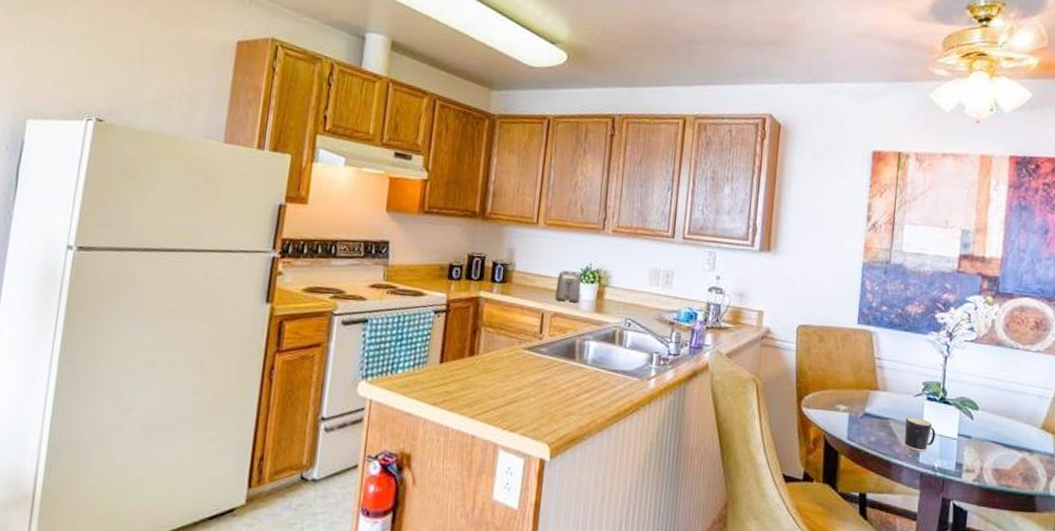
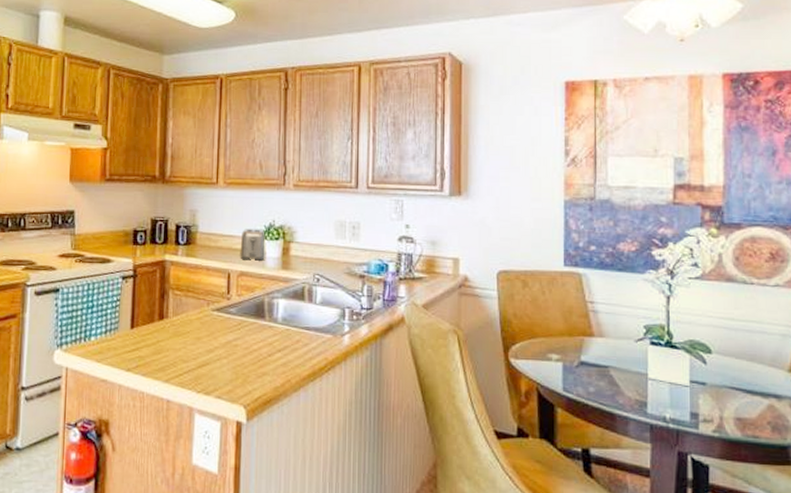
mug: present [904,416,936,452] -> none [627,364,664,402]

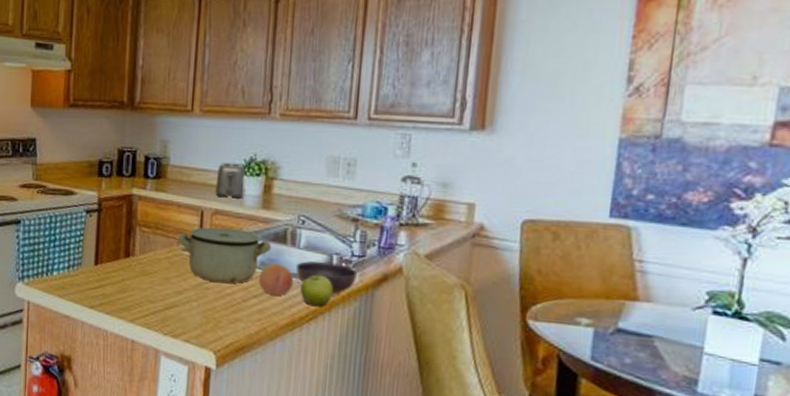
cooking pot: none [208,287,292,340] -> present [178,227,272,283]
fruit: none [281,318,312,348] -> present [258,263,293,296]
bowl: none [313,315,368,345] -> present [295,261,358,295]
fruit: none [318,327,347,358] -> present [300,275,333,308]

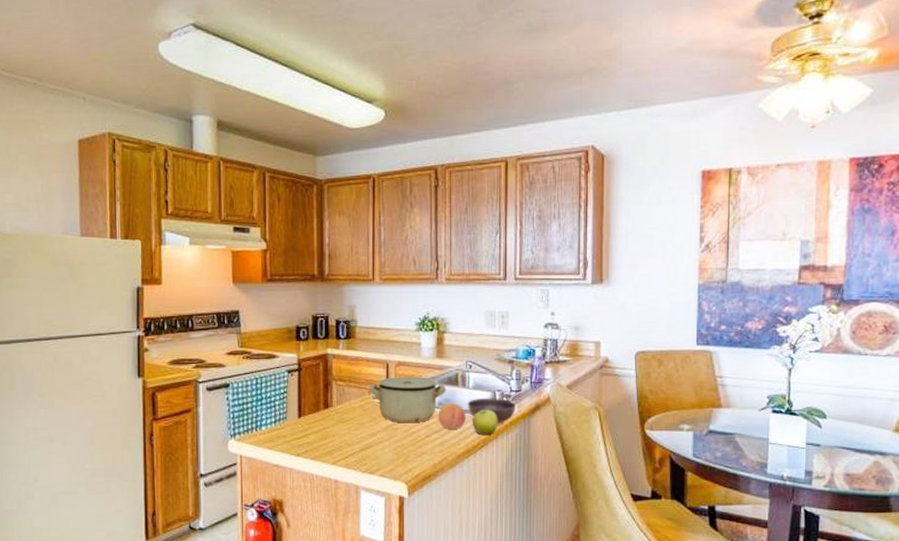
toaster: present [215,162,245,199] -> none [397,321,421,351]

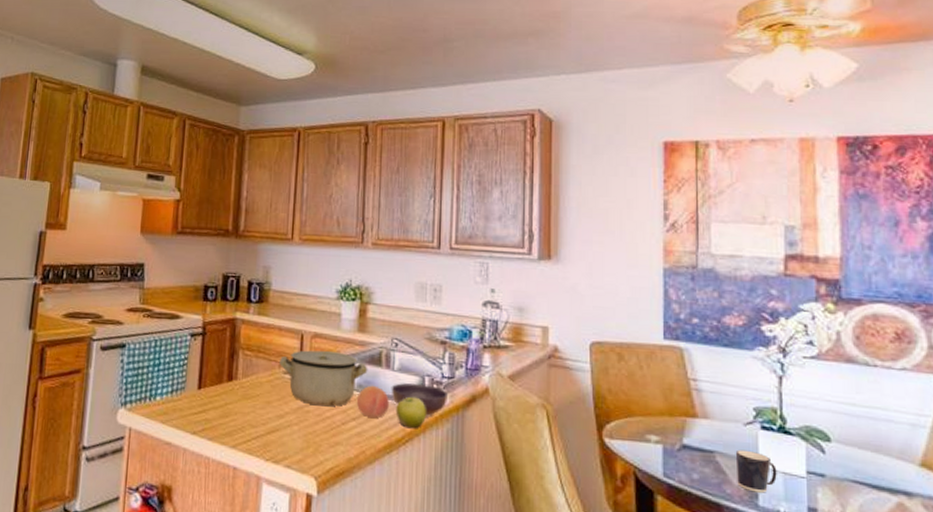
mug: none [751,430,783,463] -> present [735,449,777,493]

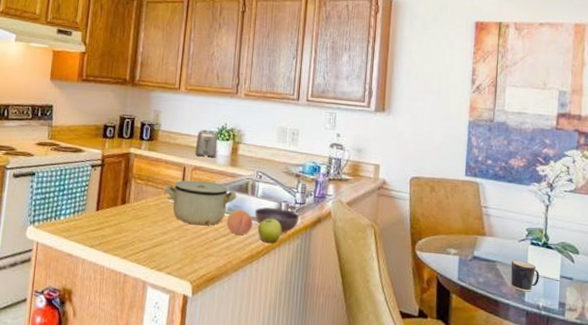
toaster: none [314,288,342,322] -> present [195,129,218,158]

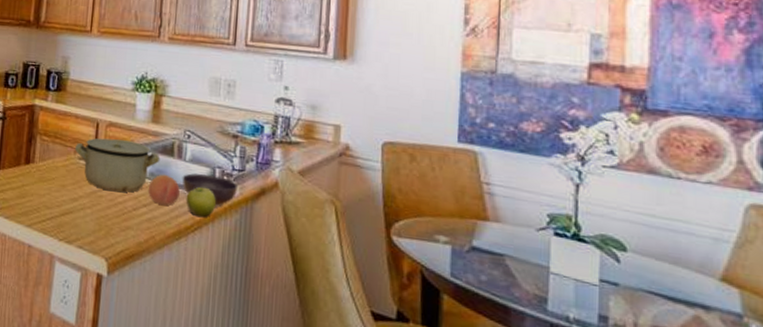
toaster: present [195,129,218,158] -> none [110,79,137,113]
mug: present [510,260,539,292] -> none [525,254,568,298]

